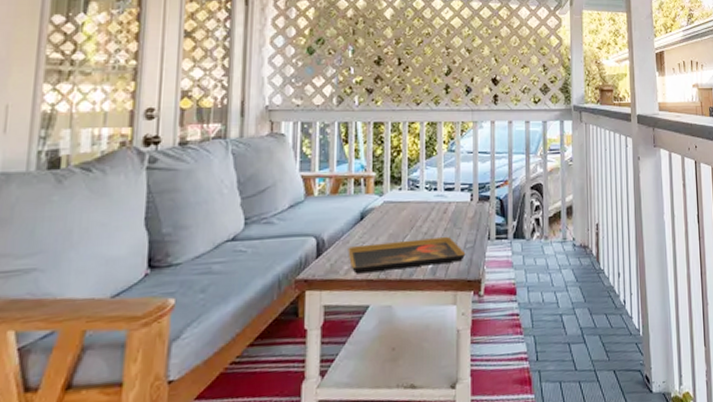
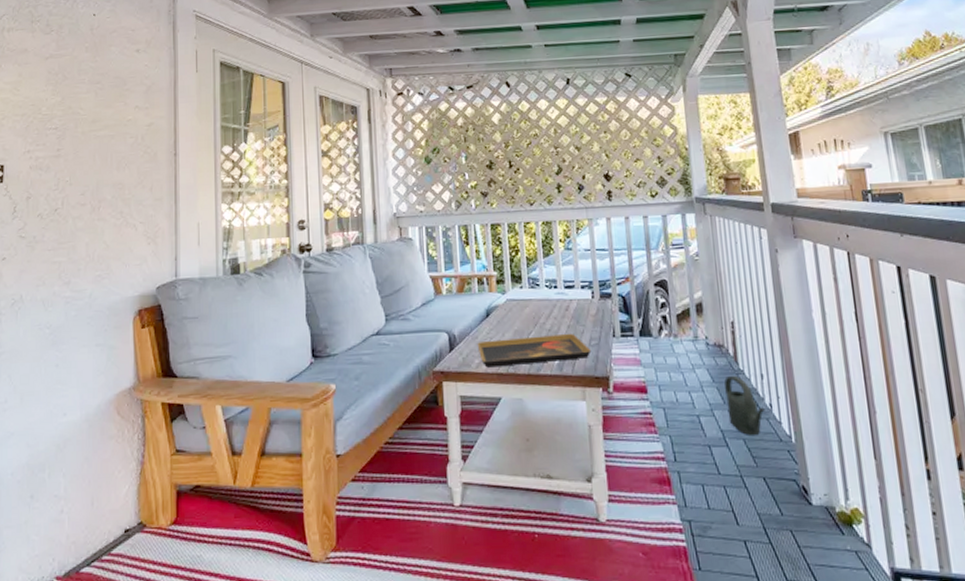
watering can: none [587,274,619,331] -> present [724,375,765,435]

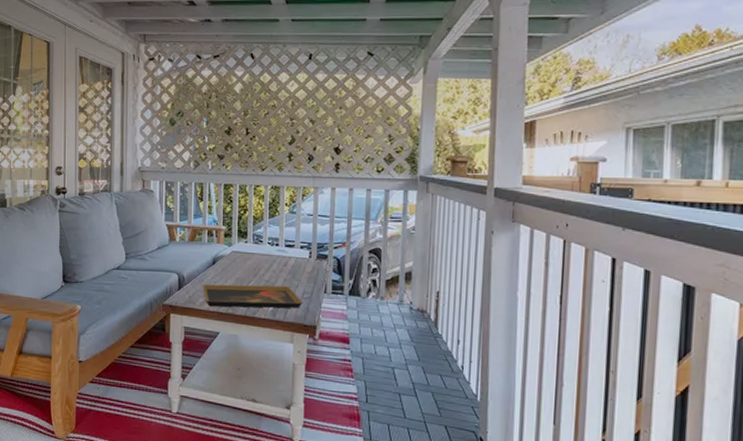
watering can: present [724,375,765,435] -> none [421,337,456,390]

